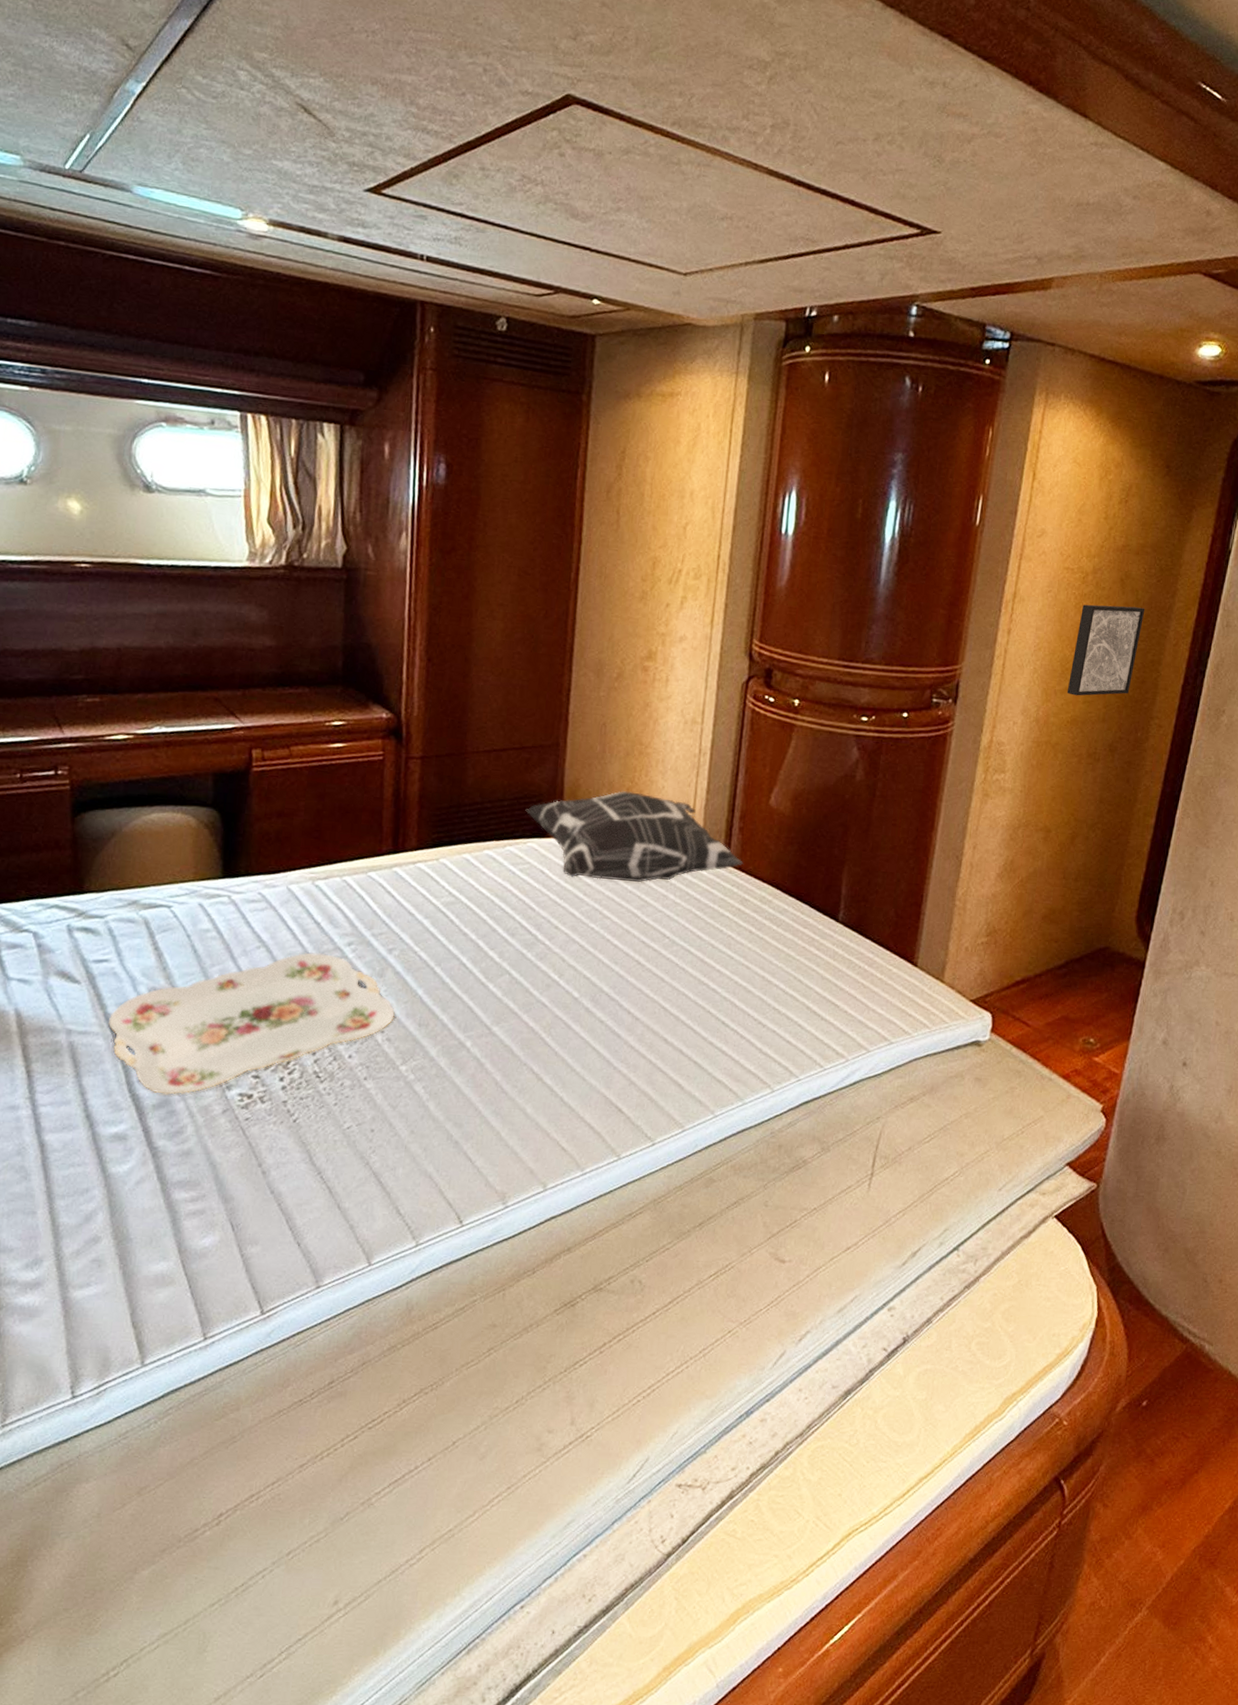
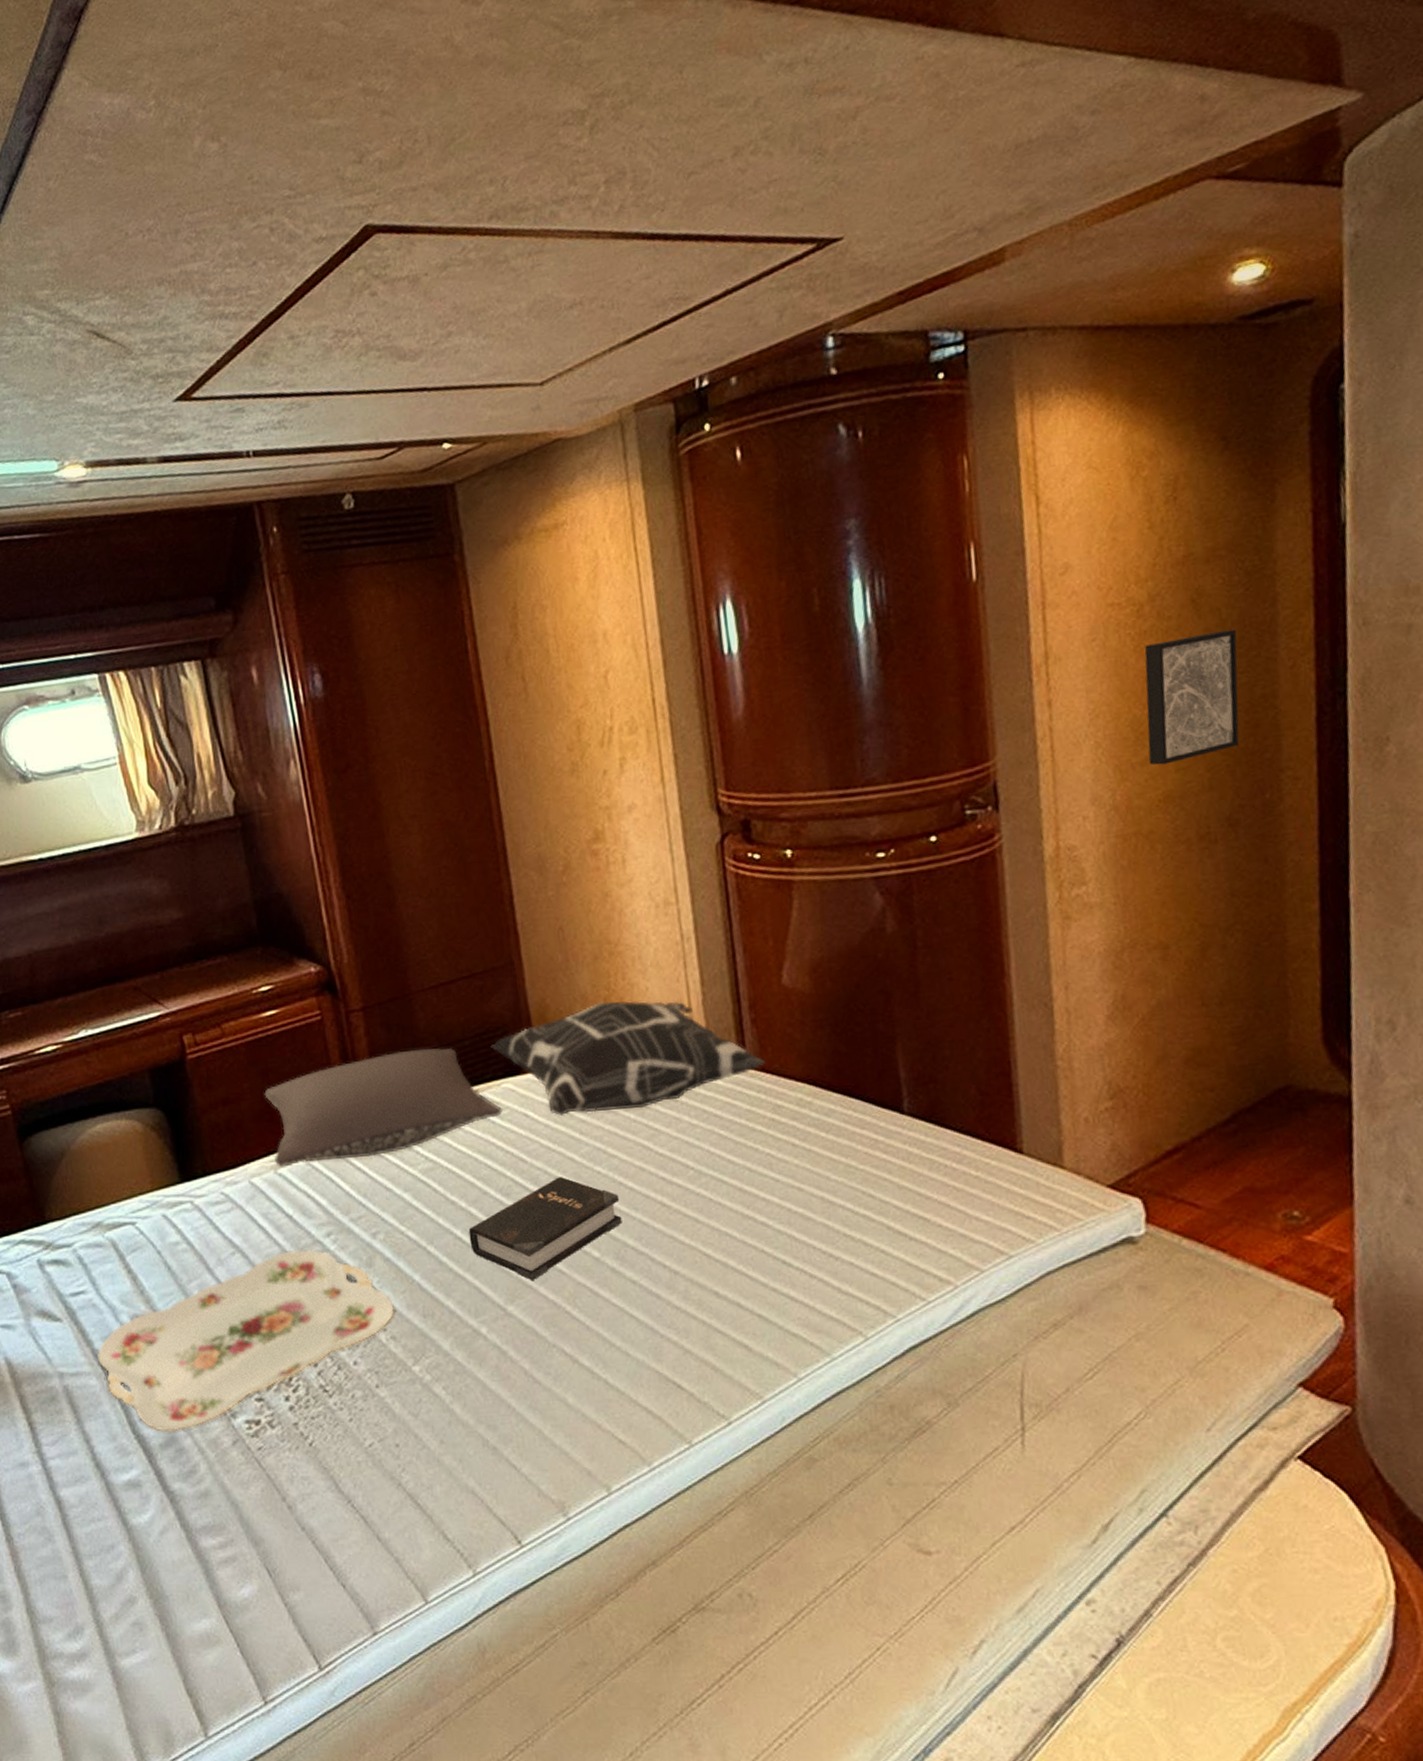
pillow: none [314,799,523,885] -> present [264,1047,502,1167]
hardback book: none [472,927,605,1008] -> present [468,1177,622,1280]

